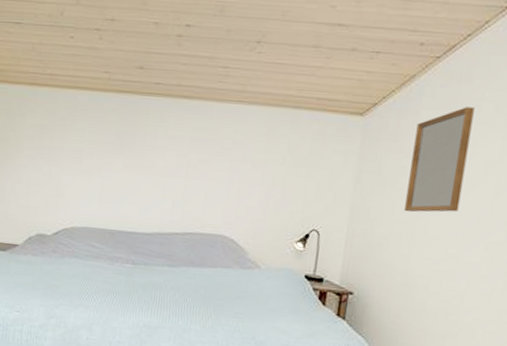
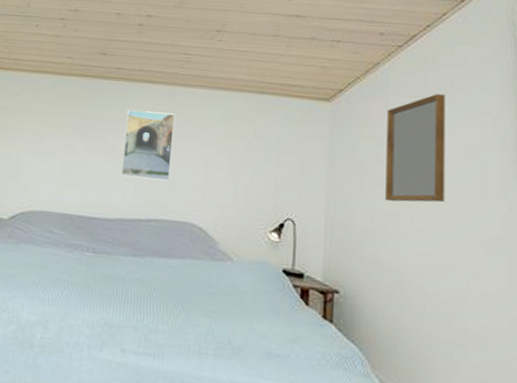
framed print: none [158,126,212,197] -> present [121,109,175,181]

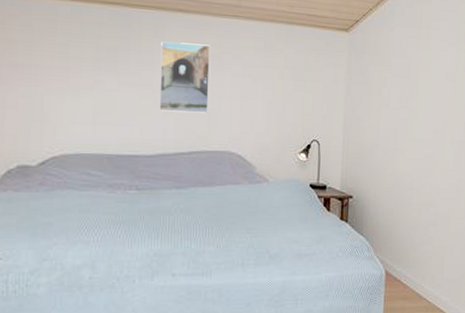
home mirror: present [385,94,445,203] -> none [388,25,434,119]

